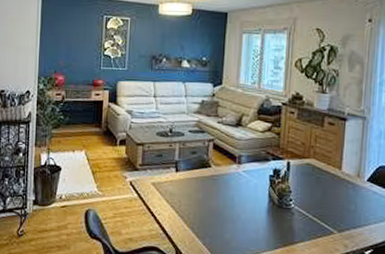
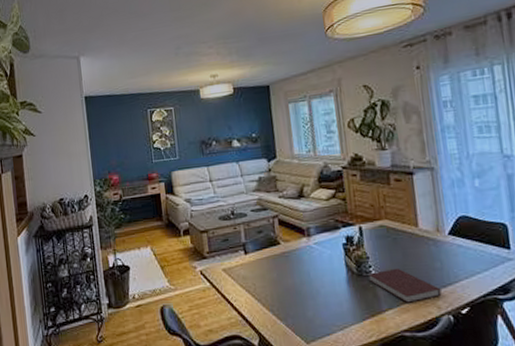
notebook: none [288,204,351,239] -> present [368,268,442,303]

